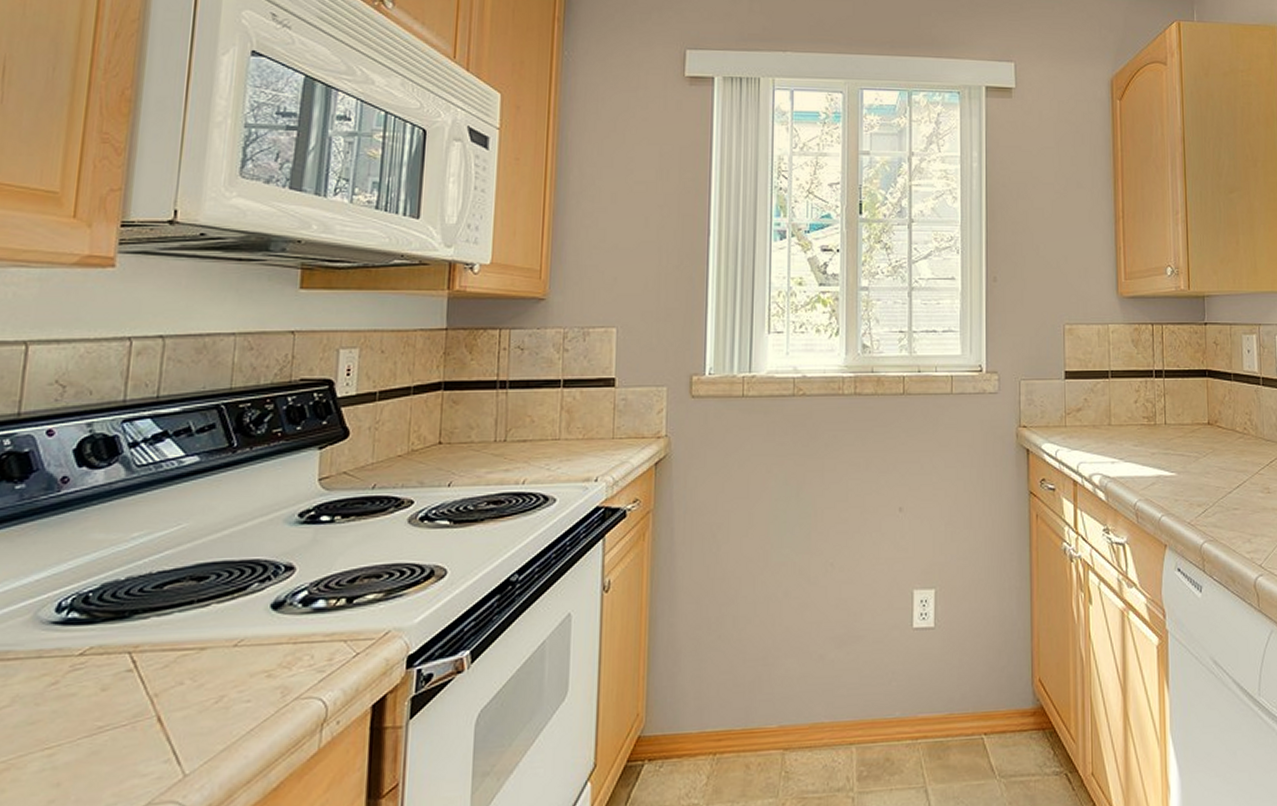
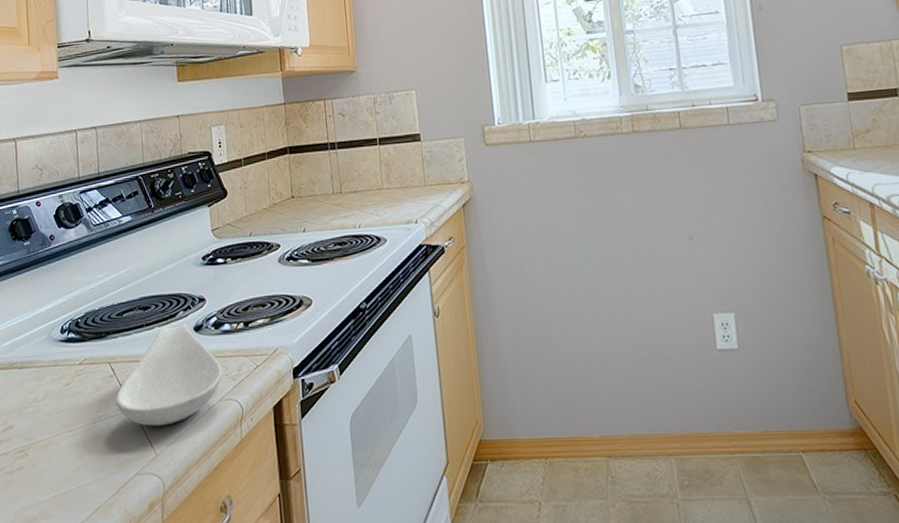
spoon rest: none [130,598,306,737] -> present [115,323,223,426]

